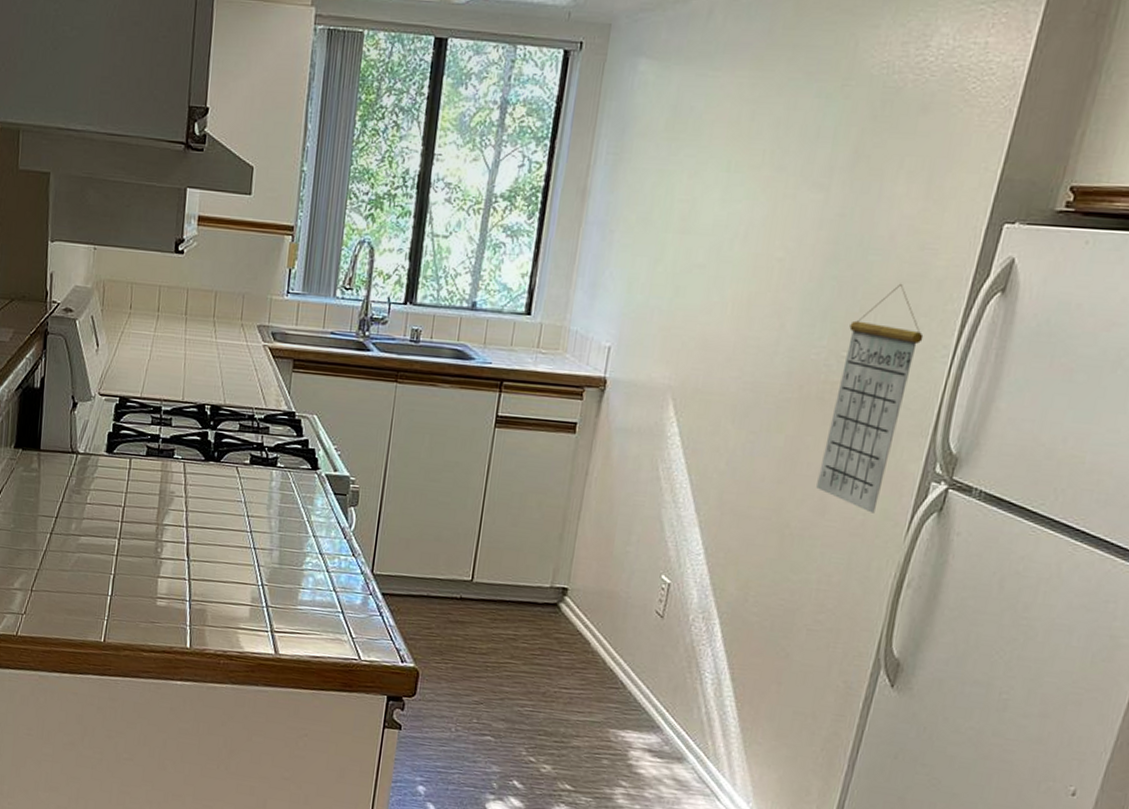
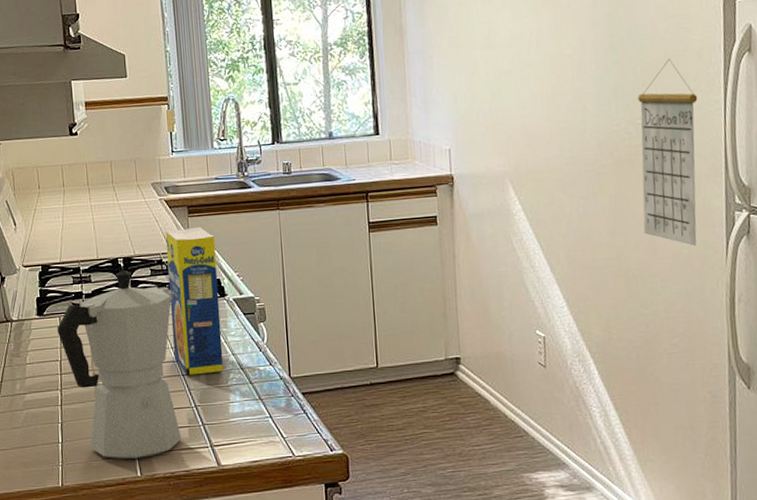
moka pot: none [125,418,263,629] -> present [57,270,182,459]
legume: none [248,382,318,553] -> present [165,226,224,376]

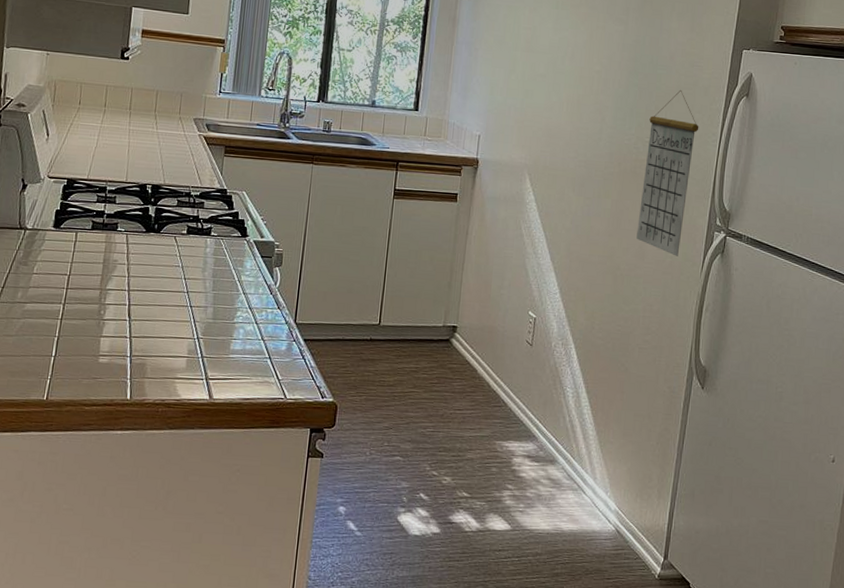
moka pot: present [57,270,182,459] -> none [71,196,198,382]
legume: present [165,226,224,376] -> none [185,165,246,309]

